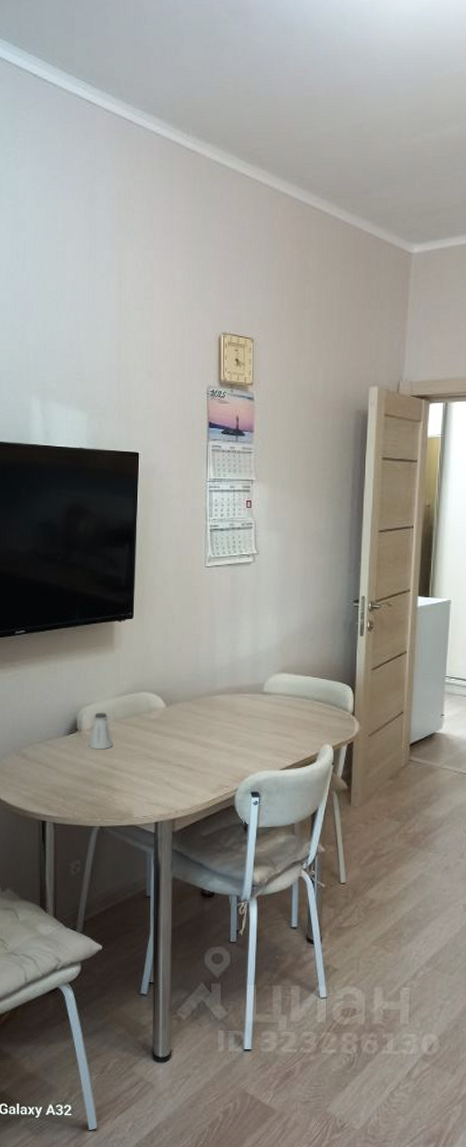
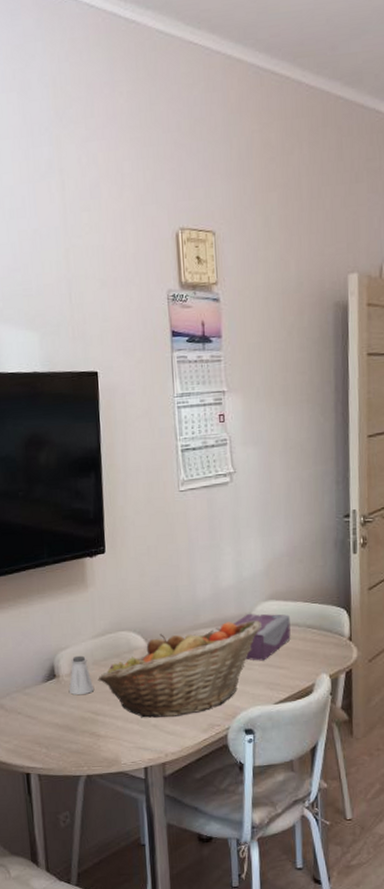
fruit basket: none [117,690,273,775] -> present [98,620,261,718]
tissue box: none [248,683,299,729] -> present [234,613,291,661]

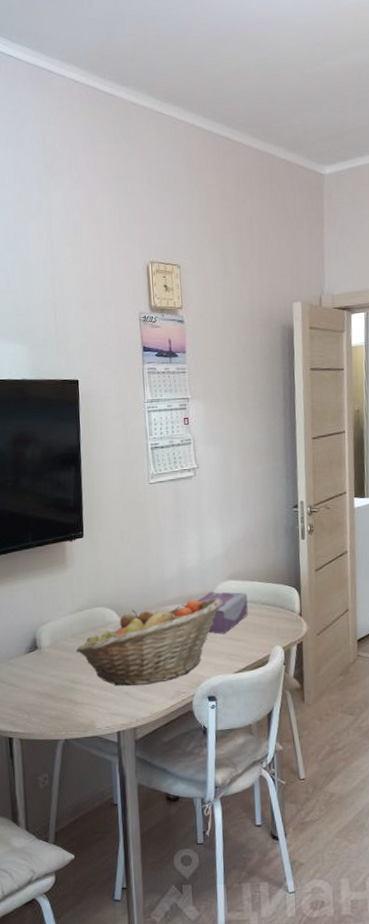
saltshaker: present [68,655,95,696] -> none [49,629,73,666]

